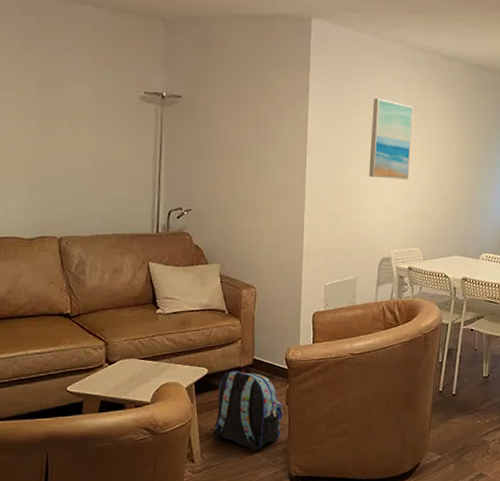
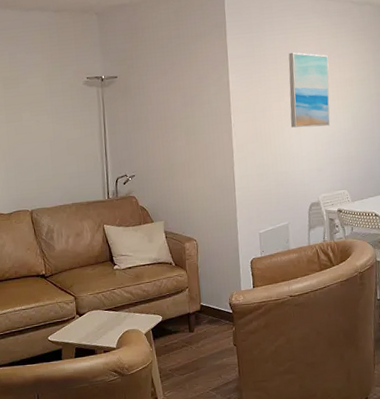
backpack: present [213,370,284,451] -> none [171,316,233,389]

